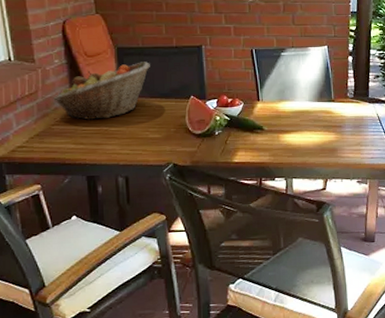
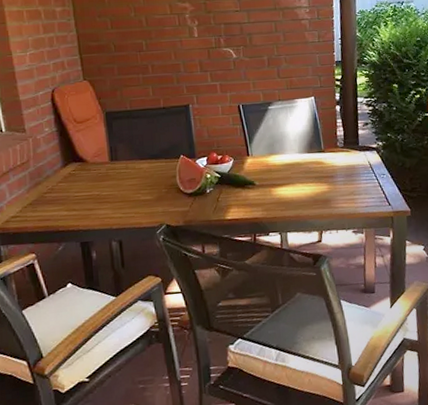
fruit basket: present [53,62,150,121] -> none [45,124,139,187]

